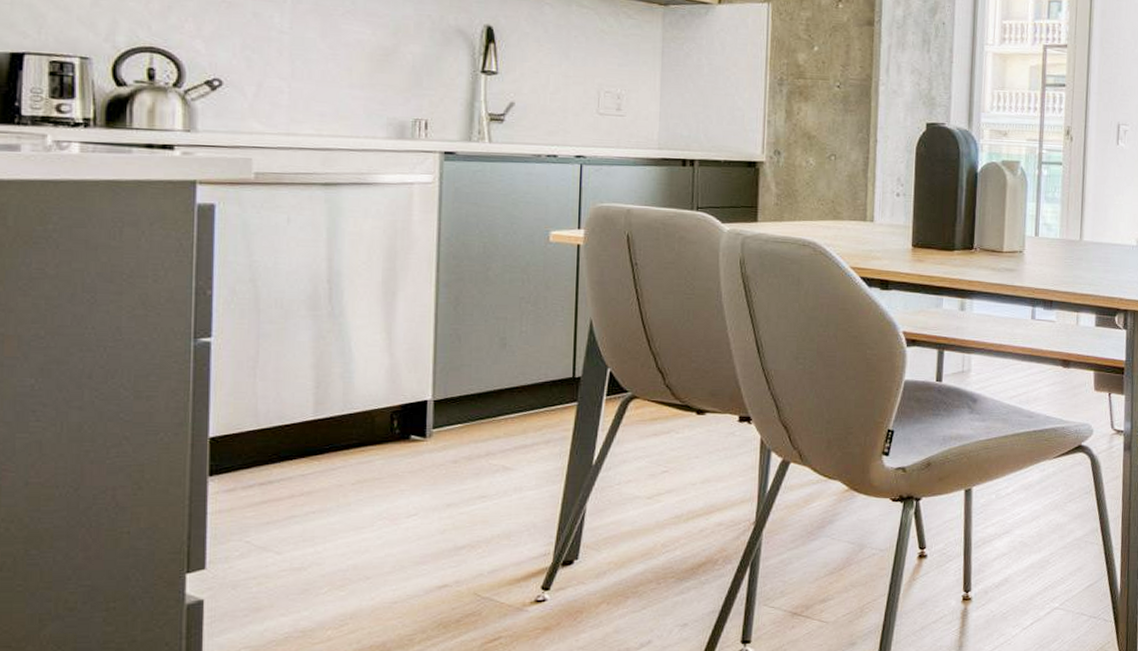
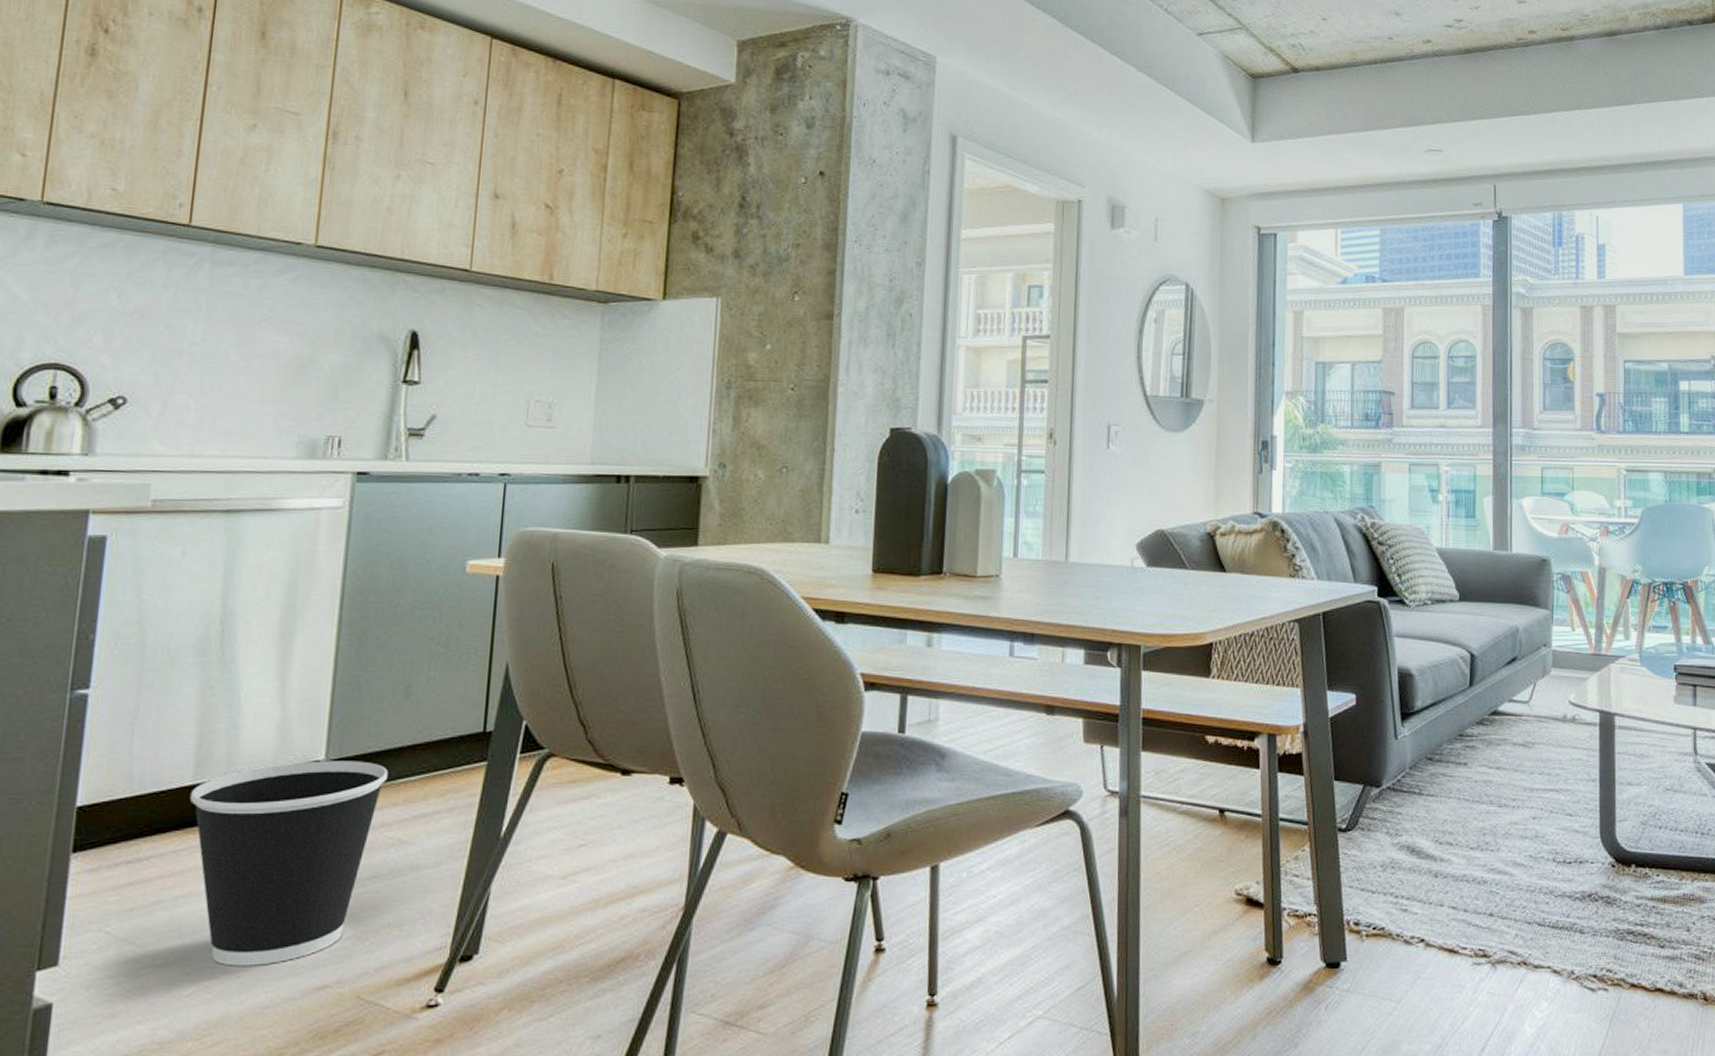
wastebasket: none [313,400,490,569] -> present [190,761,389,966]

